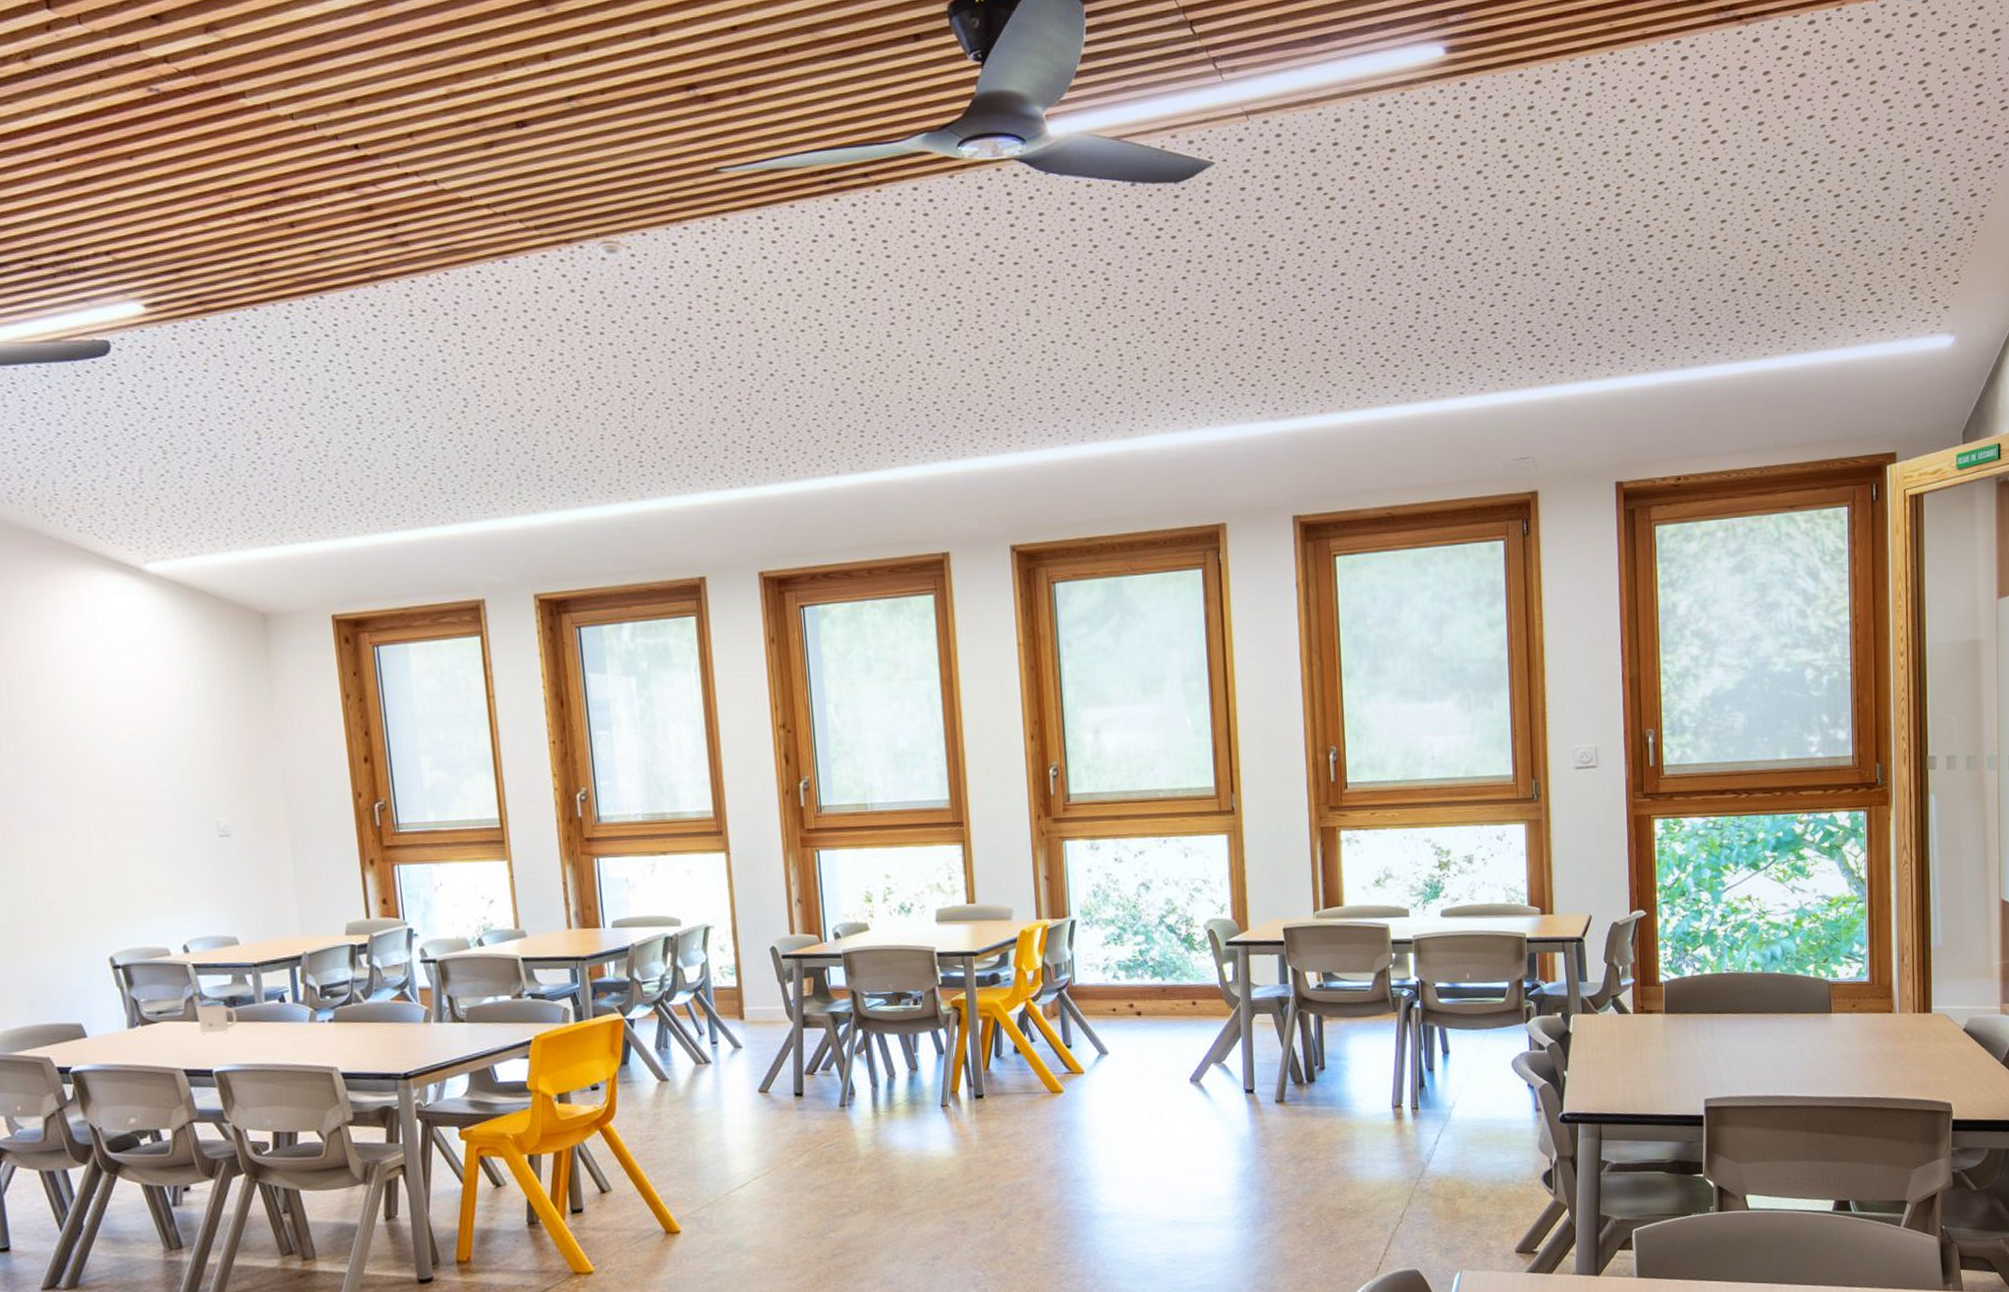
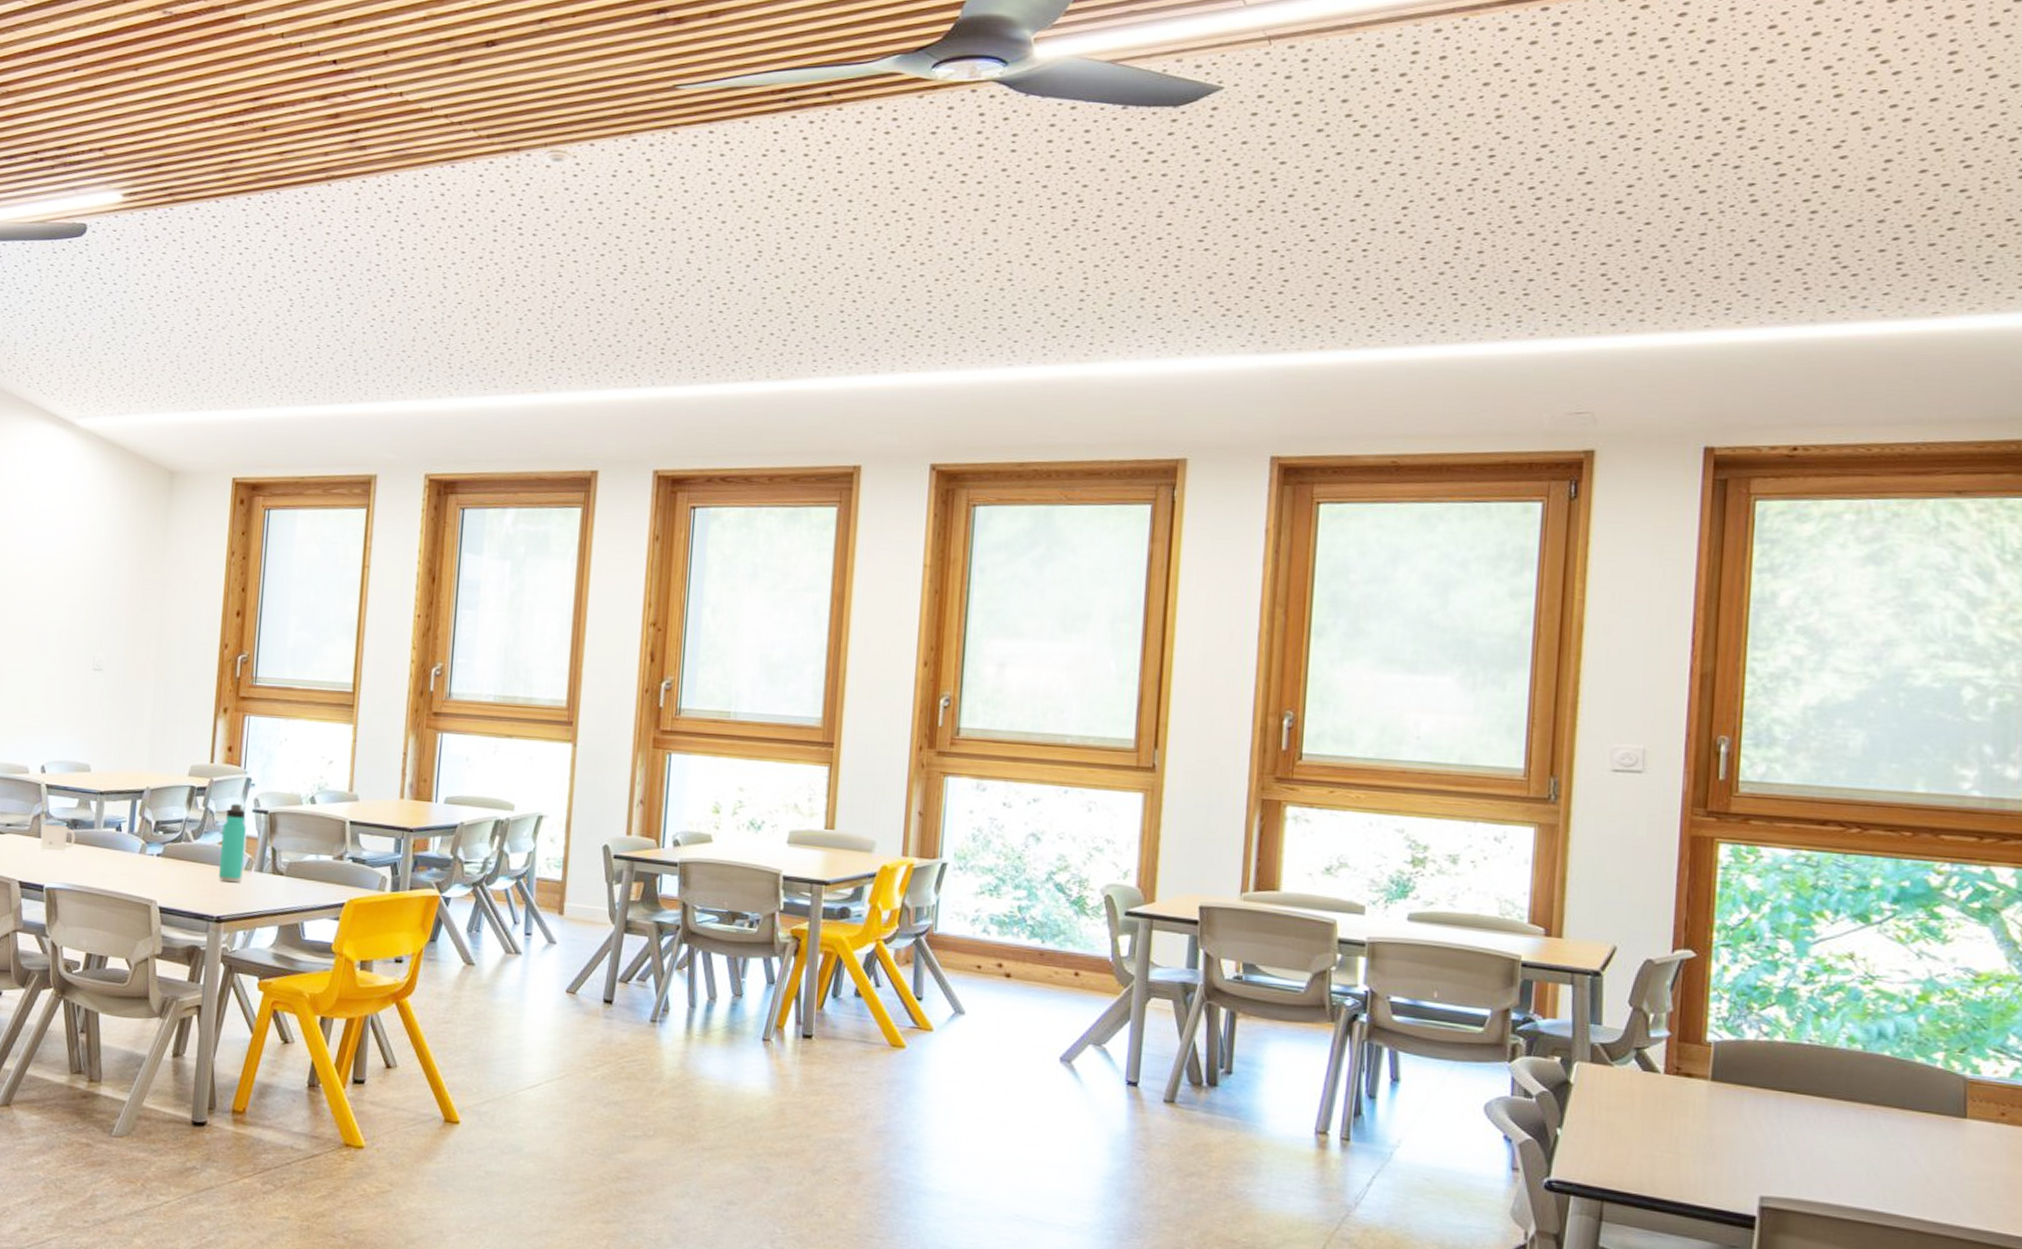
thermos bottle: none [392,956,423,1037] -> present [218,803,246,883]

